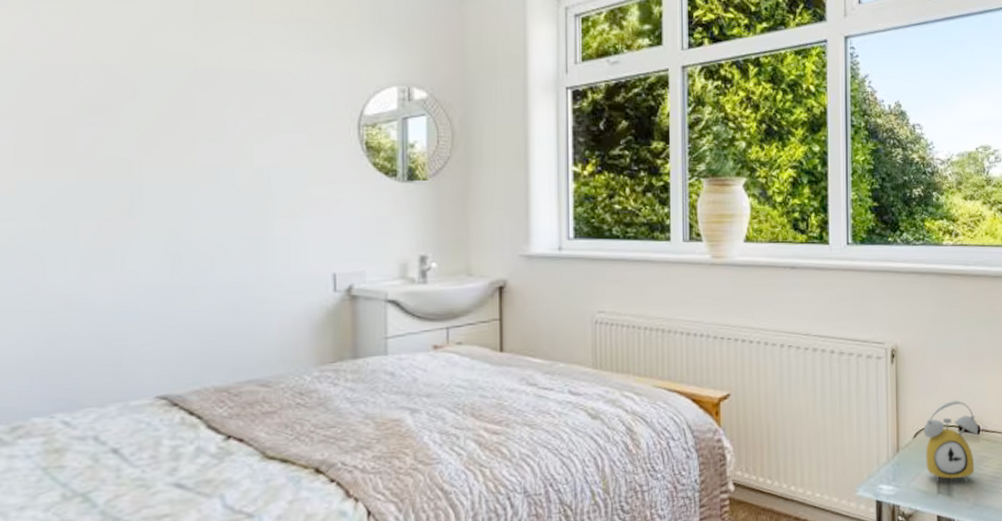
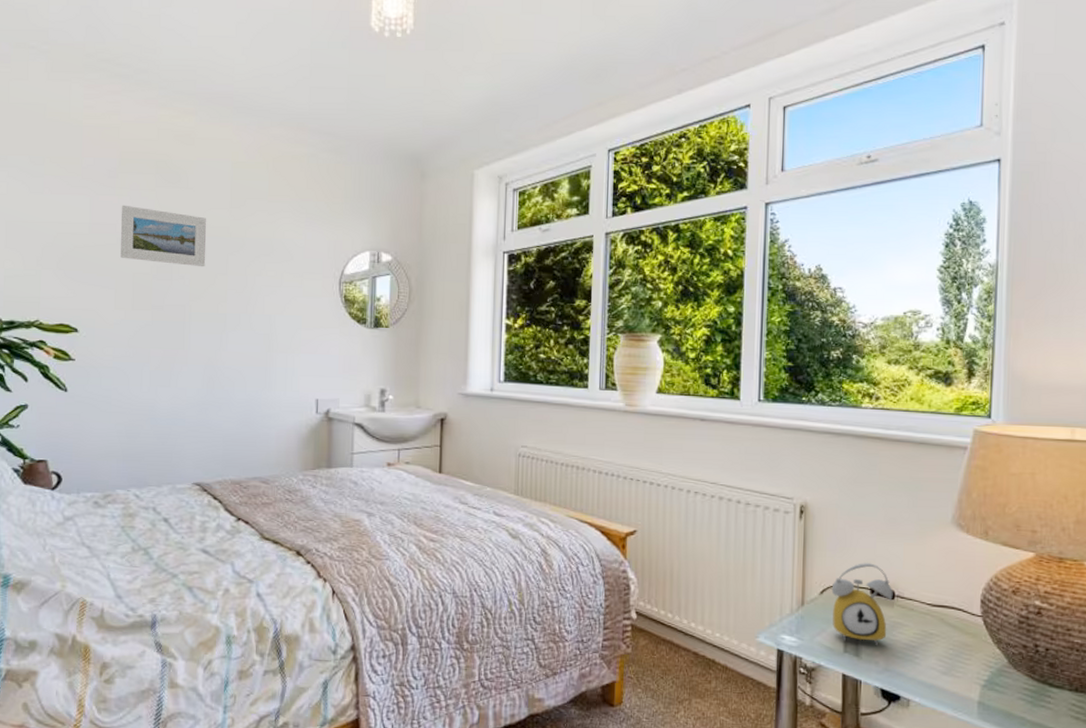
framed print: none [19,21,161,108] -> present [120,205,207,267]

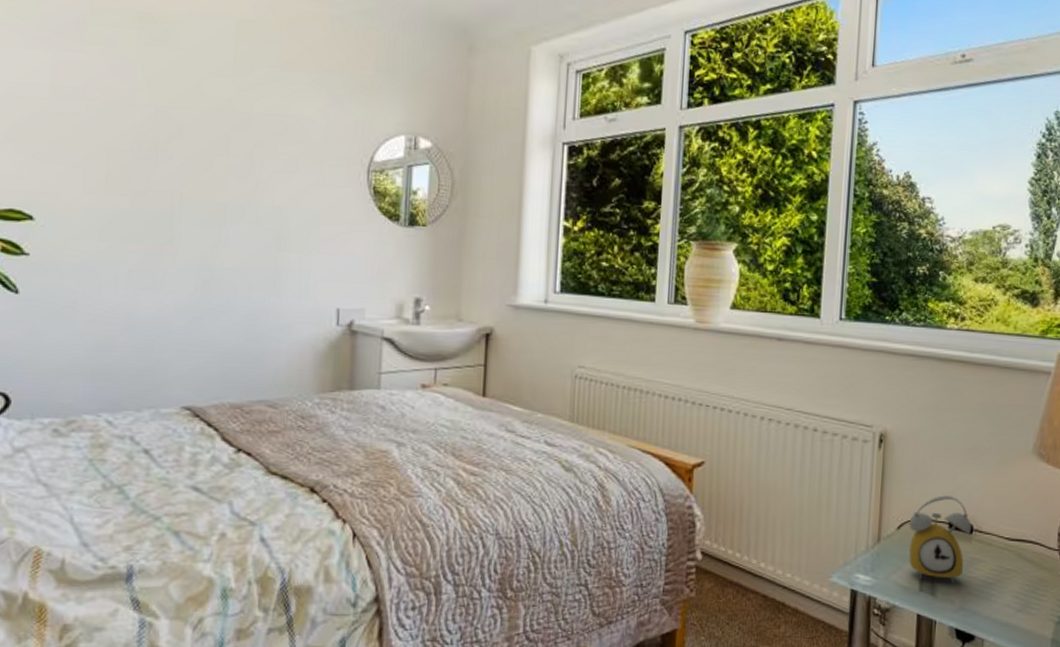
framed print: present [120,205,207,267] -> none [90,64,204,146]

